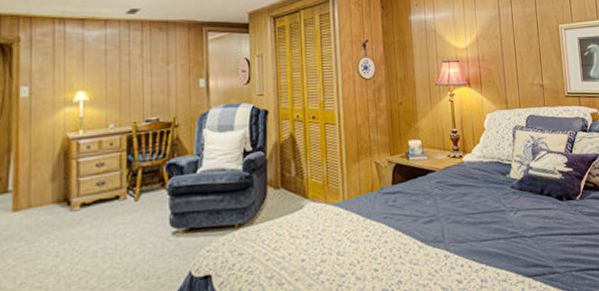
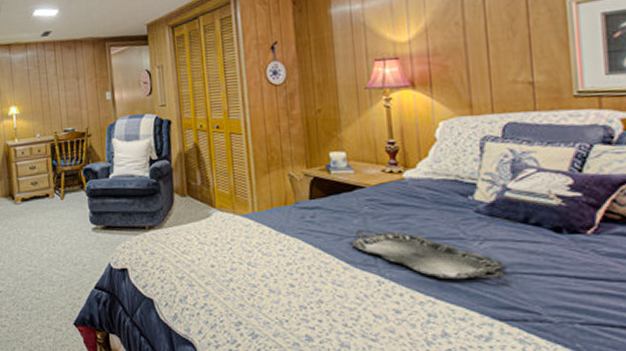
serving tray: none [423,209,531,248] -> present [349,229,505,280]

